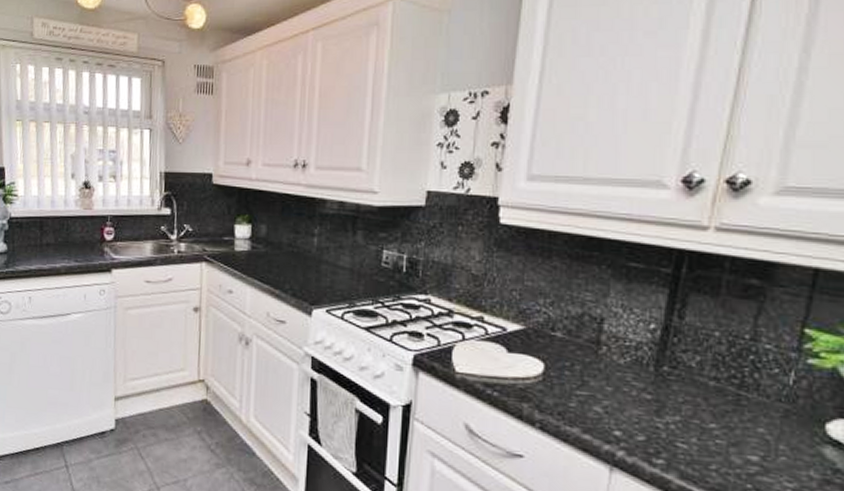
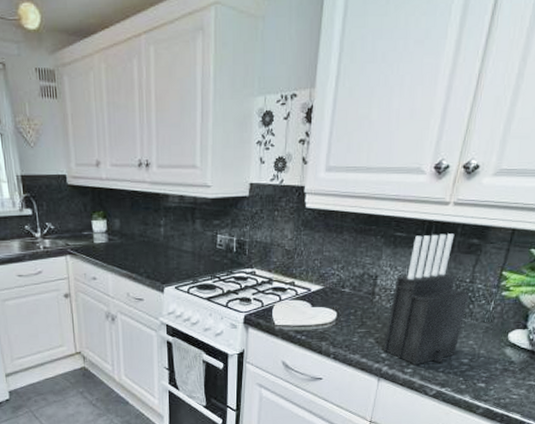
knife block: none [617,268,752,458] -> present [384,233,469,366]

